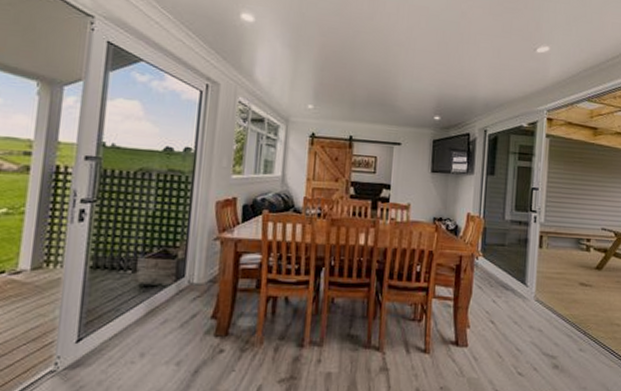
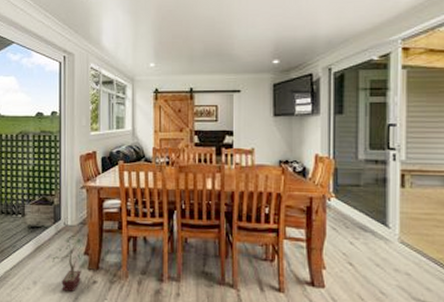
potted plant: none [167,295,209,363] -> present [51,235,81,291]

